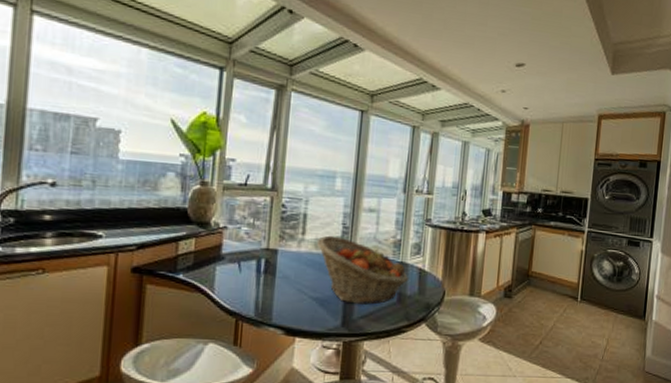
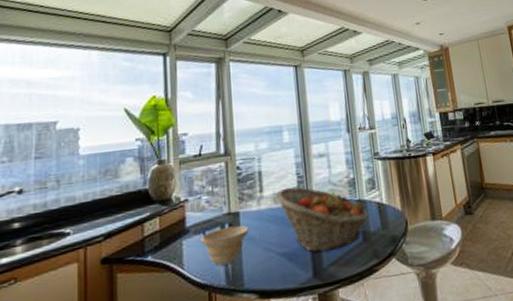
bowl: none [235,261,286,298] -> present [201,225,250,266]

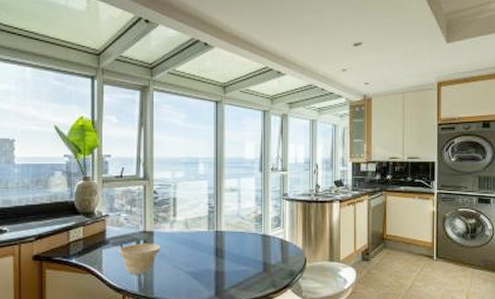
fruit basket: present [275,187,369,252] -> none [186,215,271,275]

